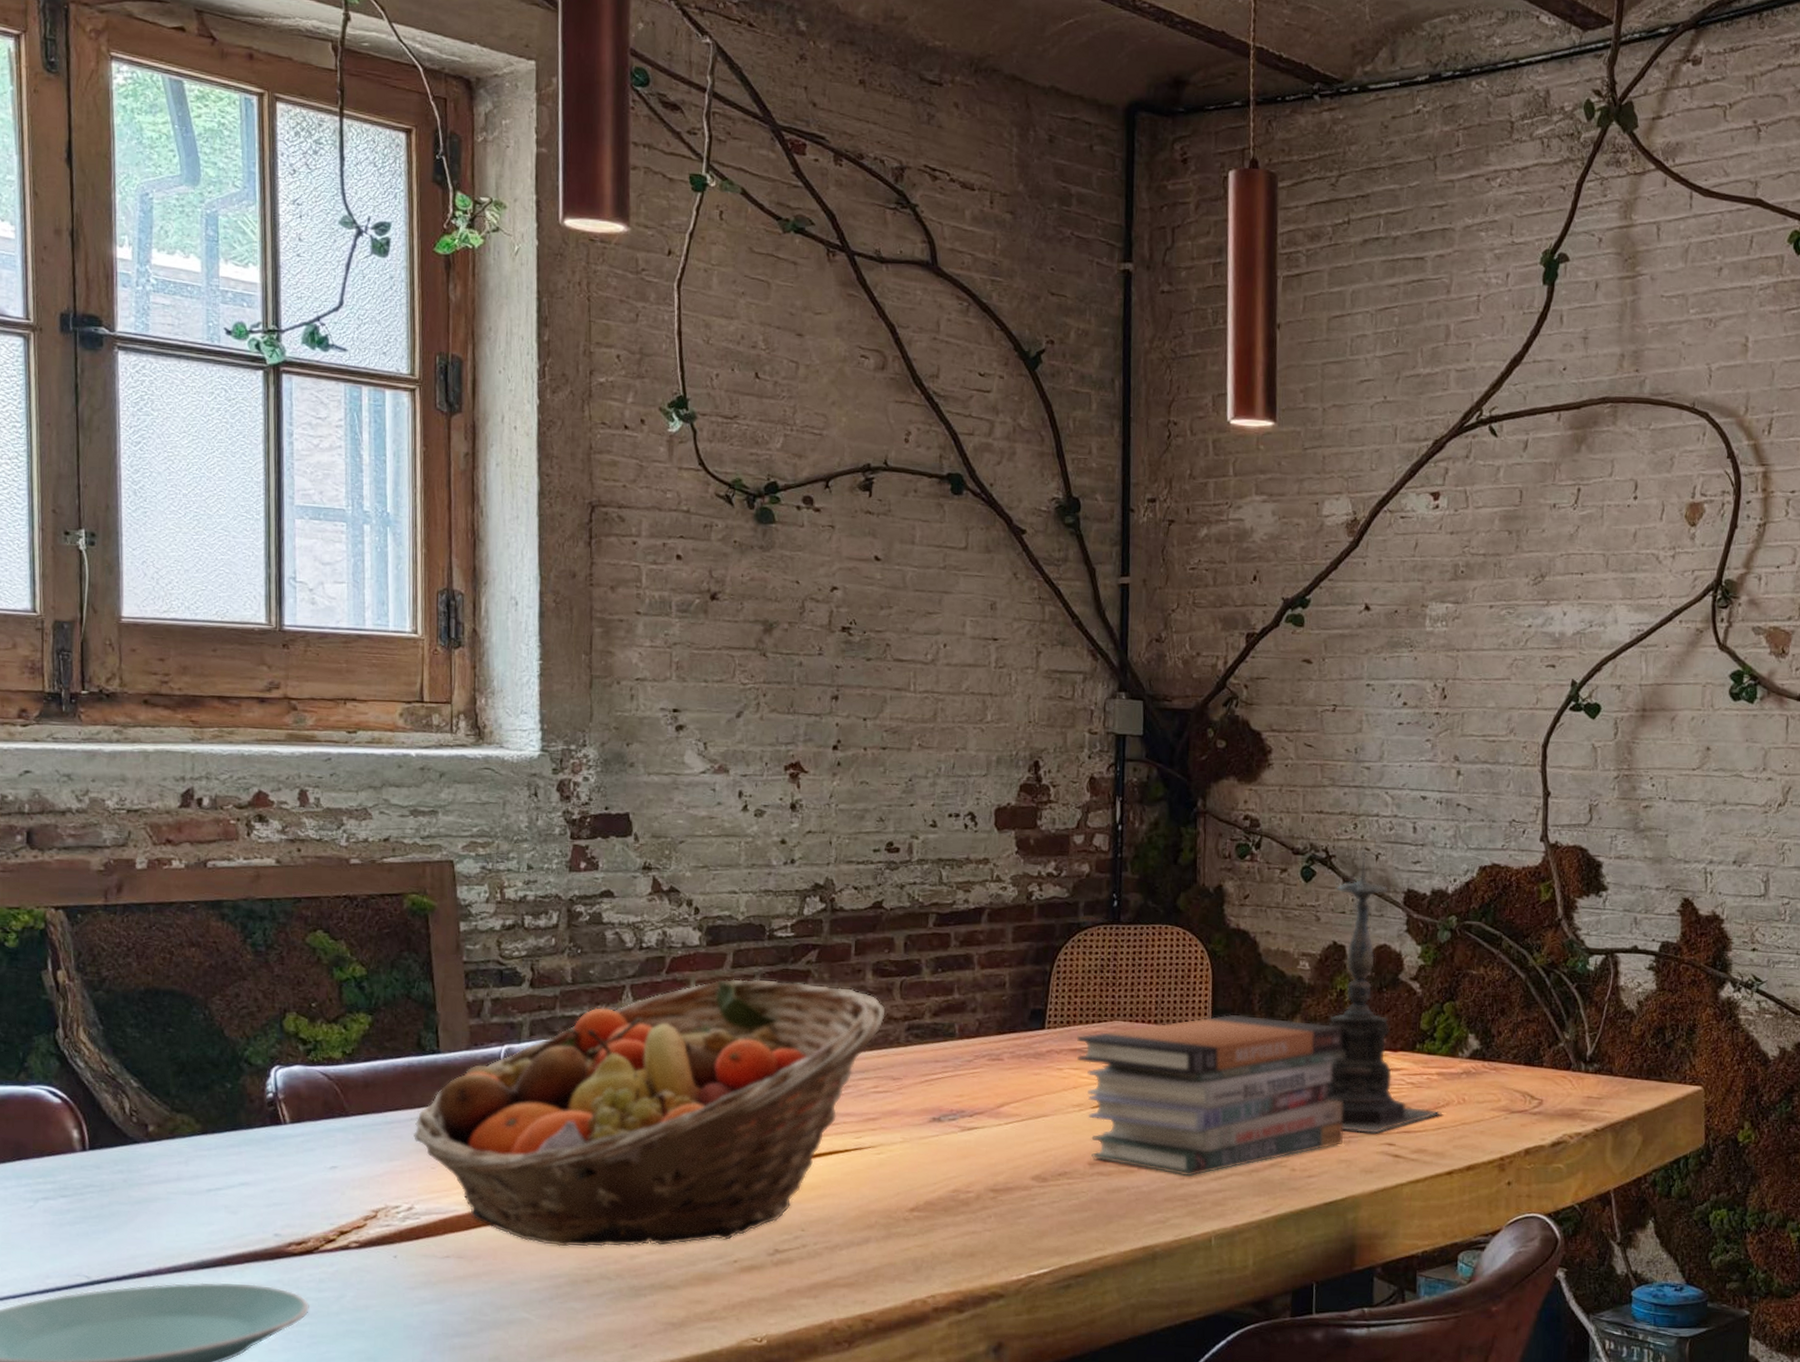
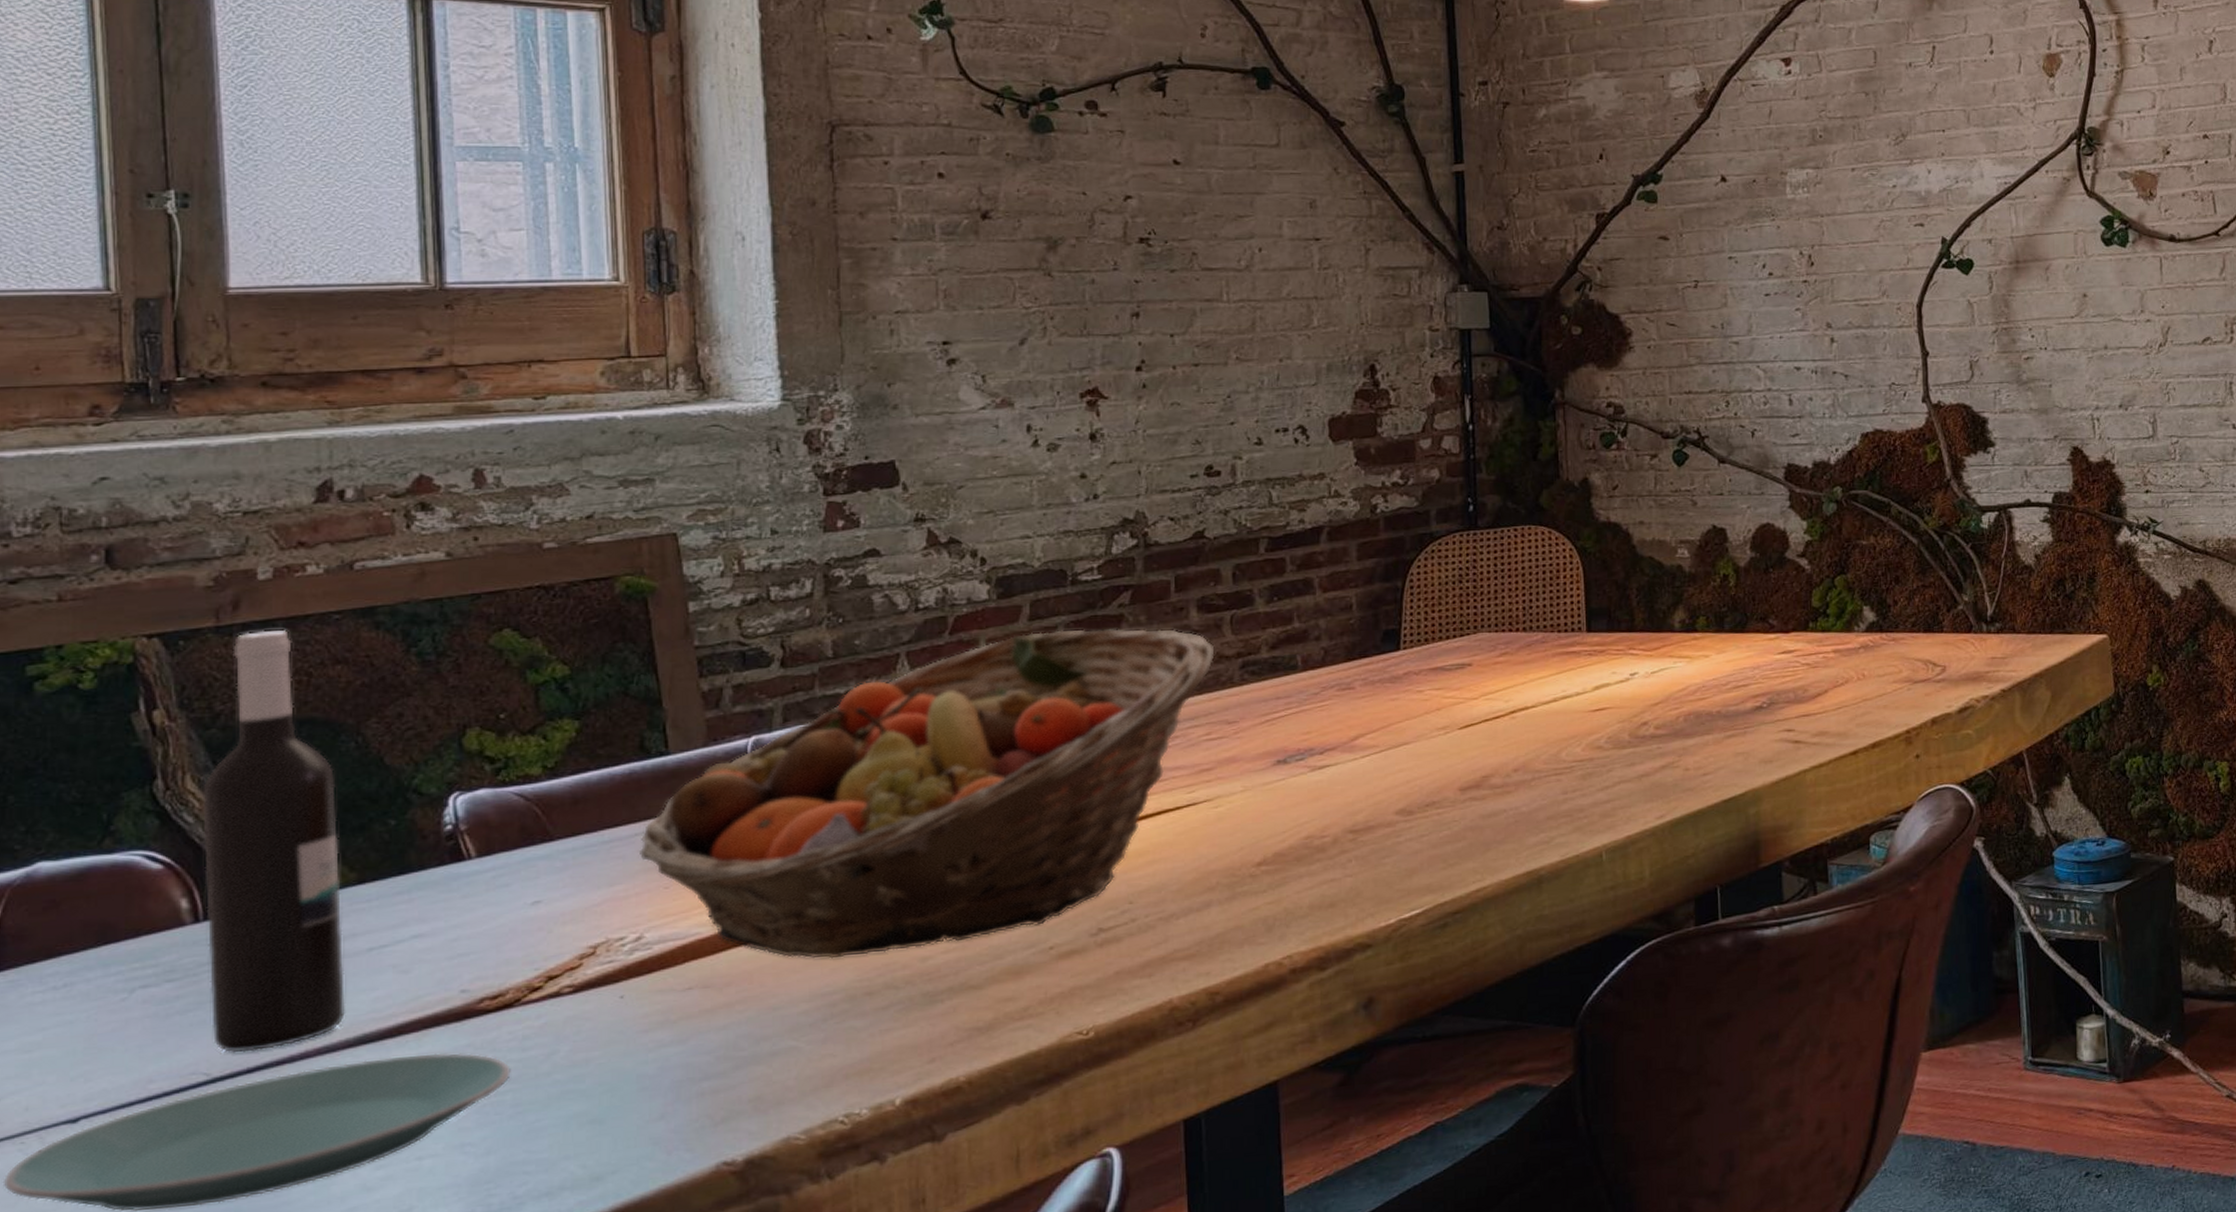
wine bottle: none [90,911,190,1264] -> present [202,629,346,1053]
book stack: present [1077,1014,1346,1177] -> none [1438,612,1738,791]
candle holder: present [1327,846,1442,1134] -> none [1712,423,1841,723]

